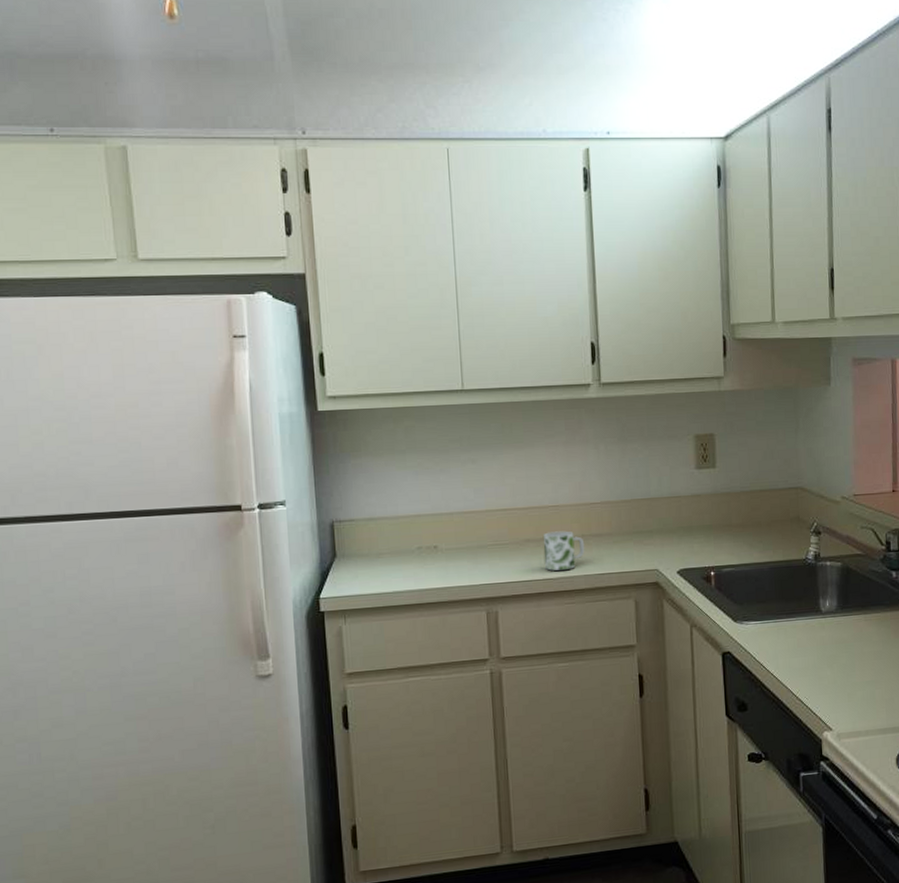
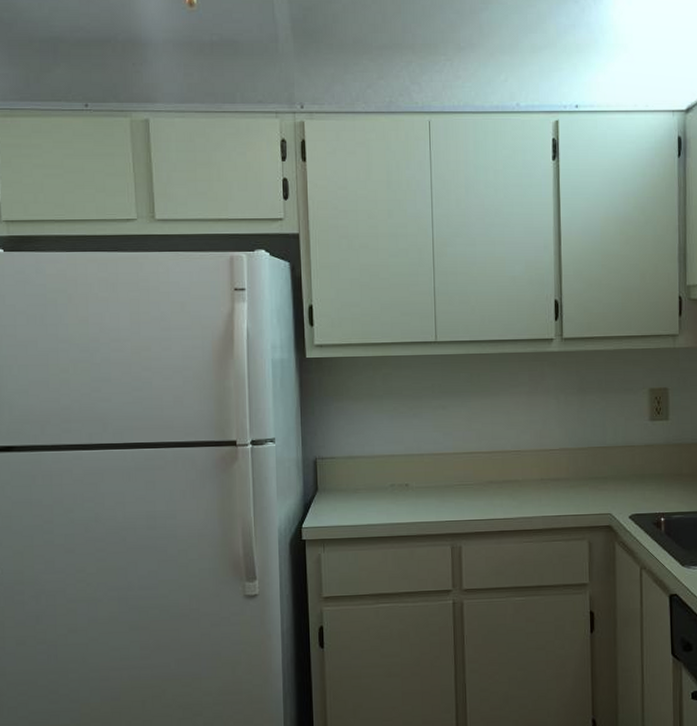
mug: present [543,531,585,571] -> none [505,474,544,511]

